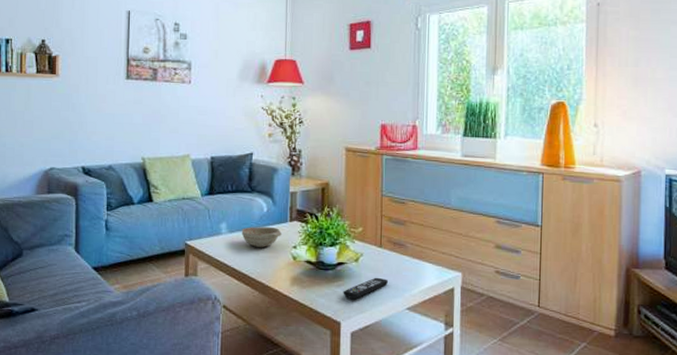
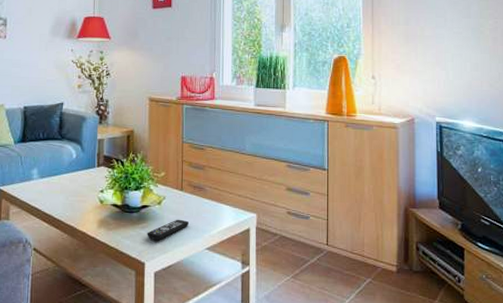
decorative bowl: present [241,226,283,247] -> none [52,172,90,192]

